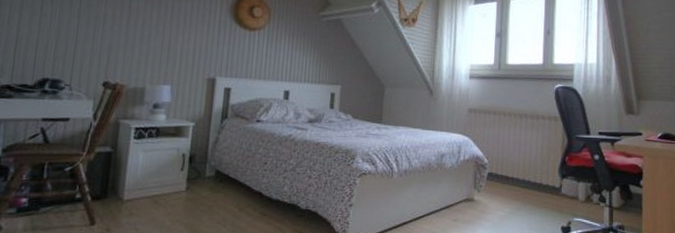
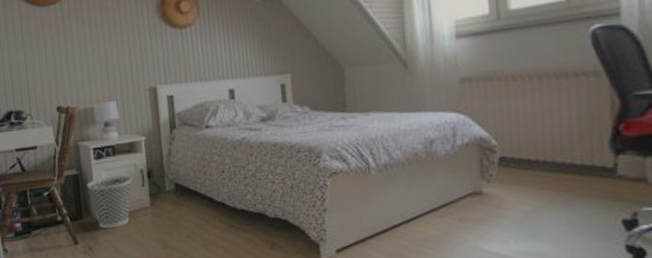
wastebasket: none [119,157,172,210] -> present [87,175,132,228]

